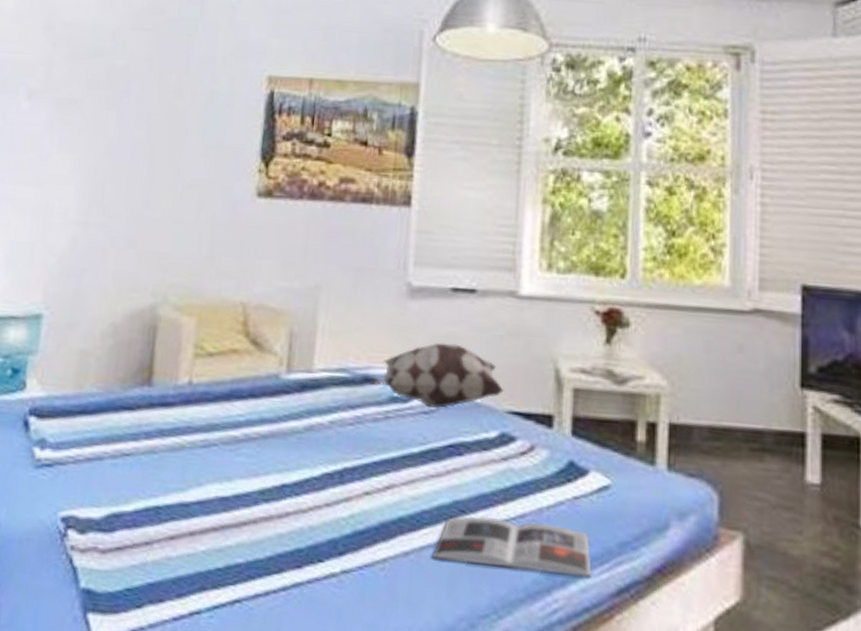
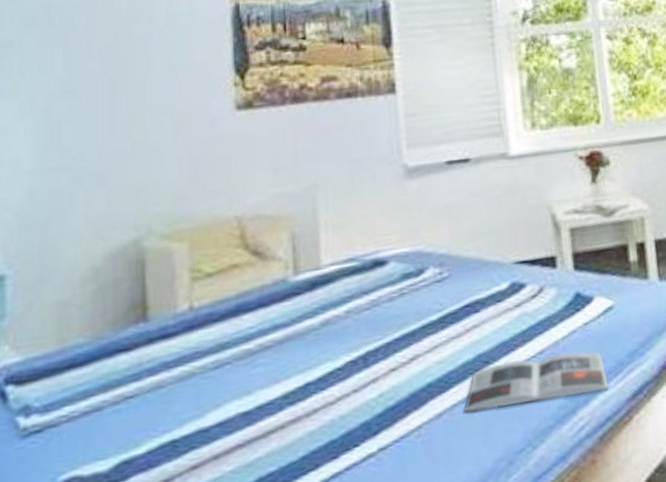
decorative pillow: present [370,342,504,408] -> none [380,211,509,275]

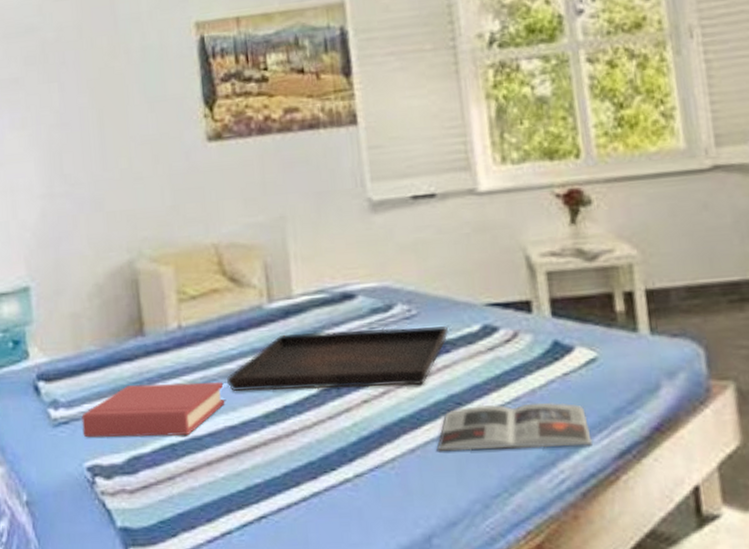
hardback book: none [60,365,239,446] -> present [81,382,225,438]
serving tray: none [243,286,478,374] -> present [227,326,448,392]

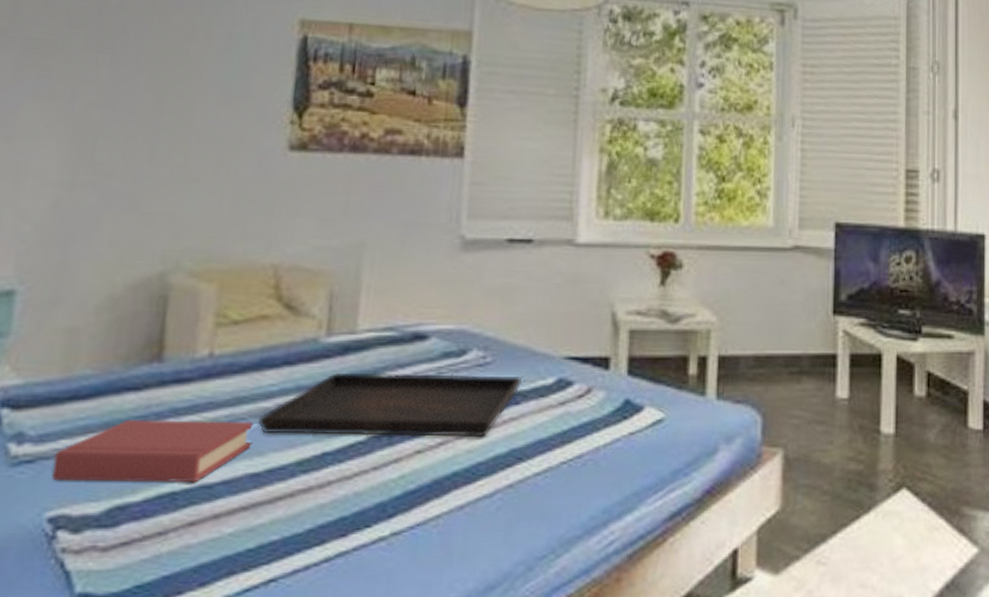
magazine: present [437,402,592,451] -> none [489,461,646,509]

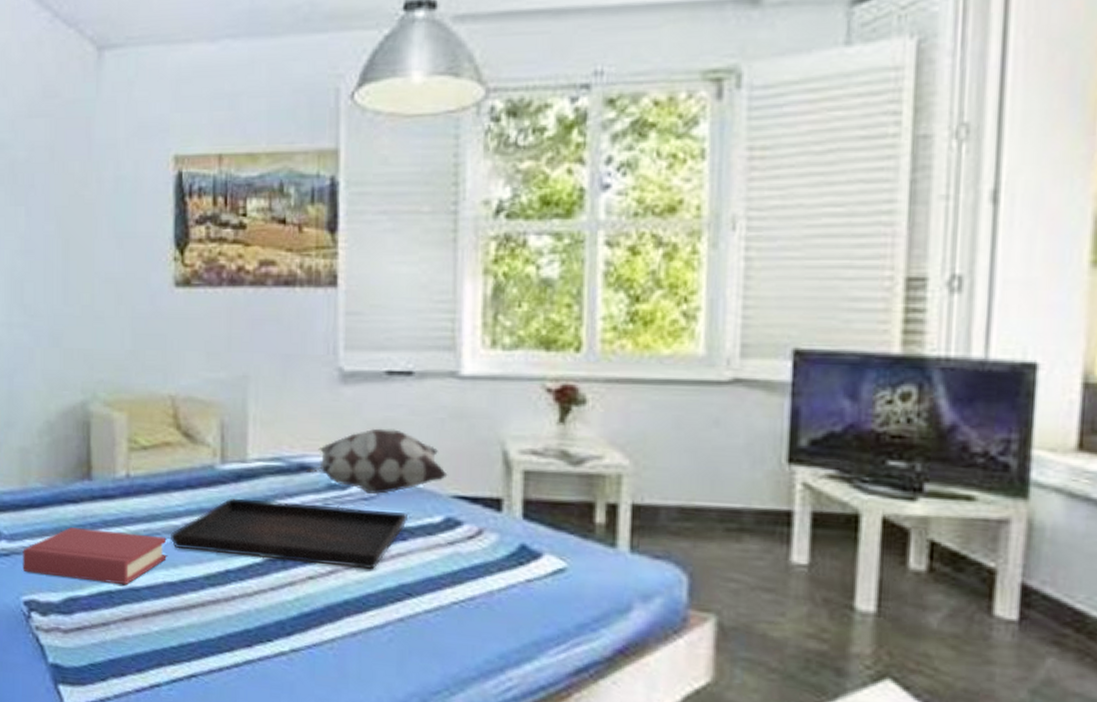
decorative pillow: none [421,294,562,359] -> present [306,428,448,494]

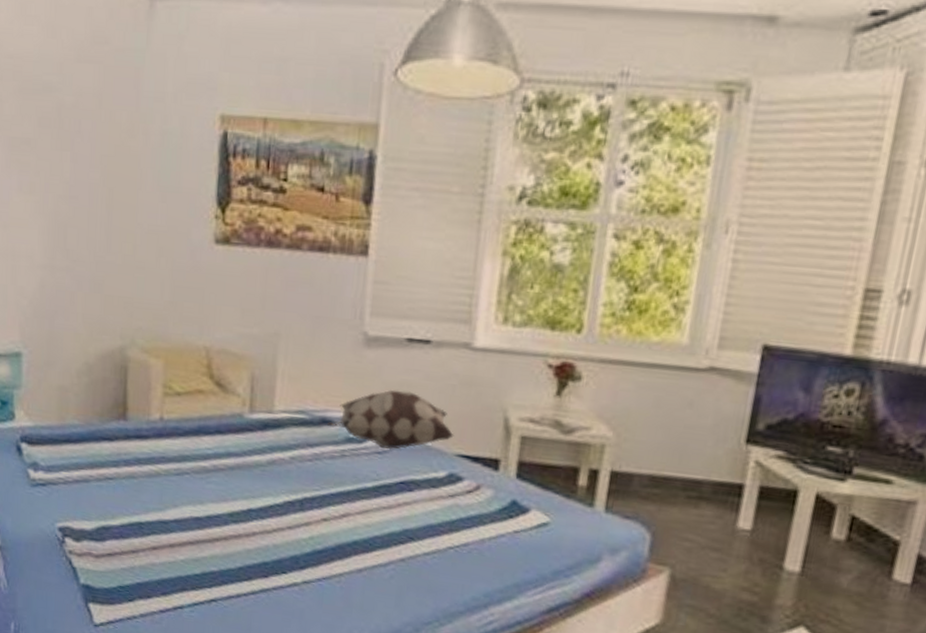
hardback book: present [22,527,167,585] -> none [58,462,194,517]
serving tray: present [171,497,408,569] -> none [199,444,416,515]

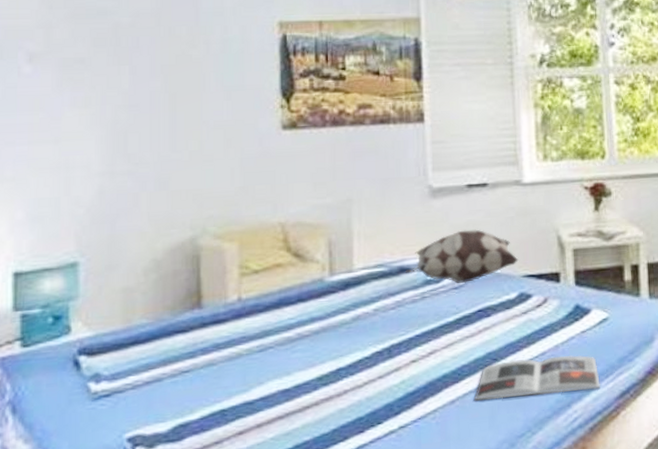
magazine: none [383,542,526,598] -> present [474,354,600,401]

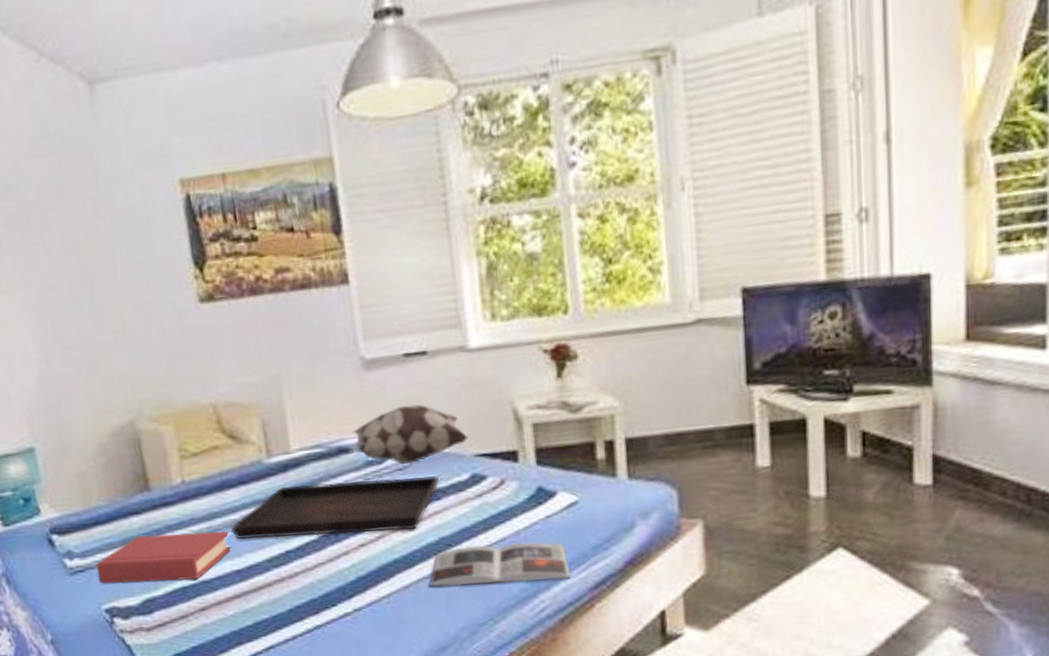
hardback book: none [126,349,280,409] -> present [96,531,231,584]
serving tray: none [284,294,490,358] -> present [231,476,439,540]

